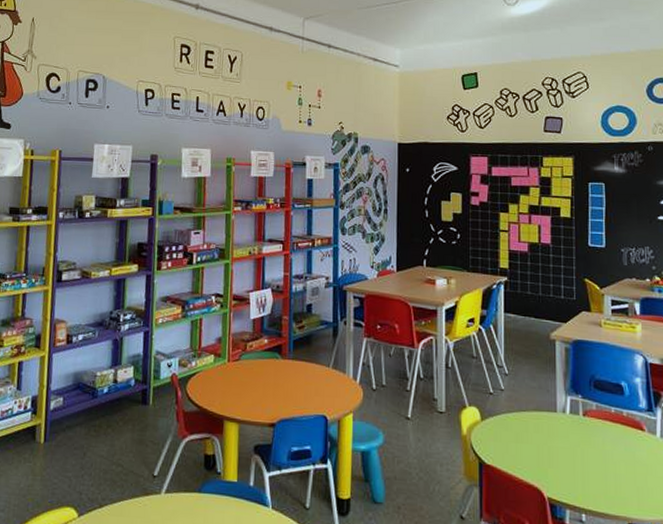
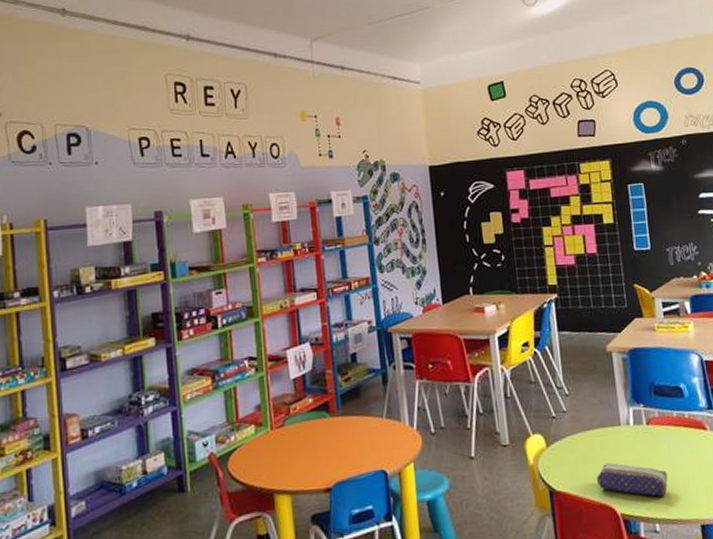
pencil case: none [527,446,599,489] -> present [597,463,668,497]

